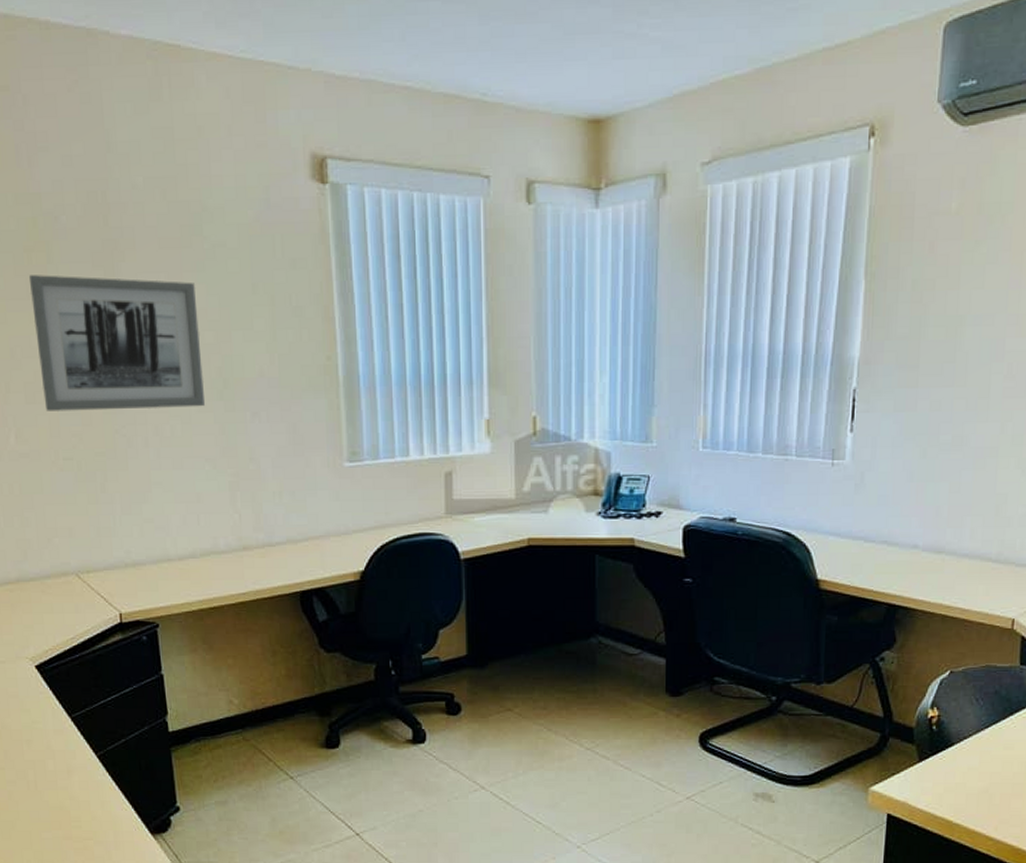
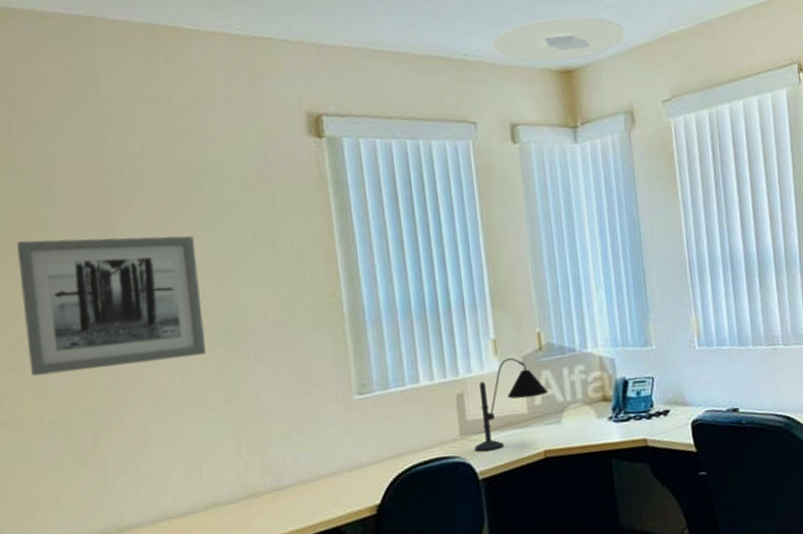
desk lamp: none [458,441,538,532] -> present [474,358,548,452]
ceiling light: none [515,52,670,108] -> present [492,16,626,62]

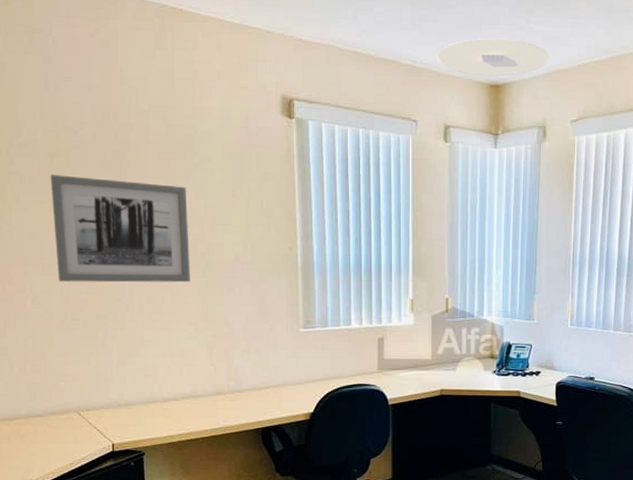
desk lamp: present [474,358,548,452] -> none [387,316,449,384]

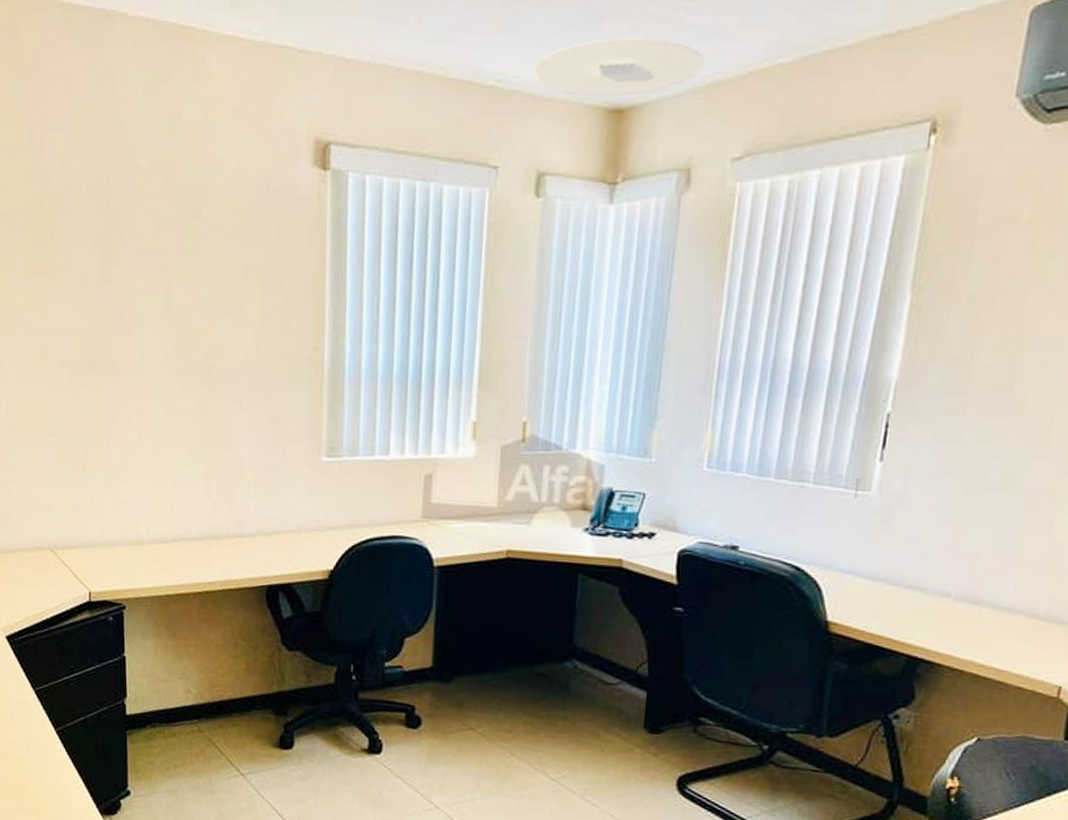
wall art: present [50,175,191,283] -> none [31,252,190,392]

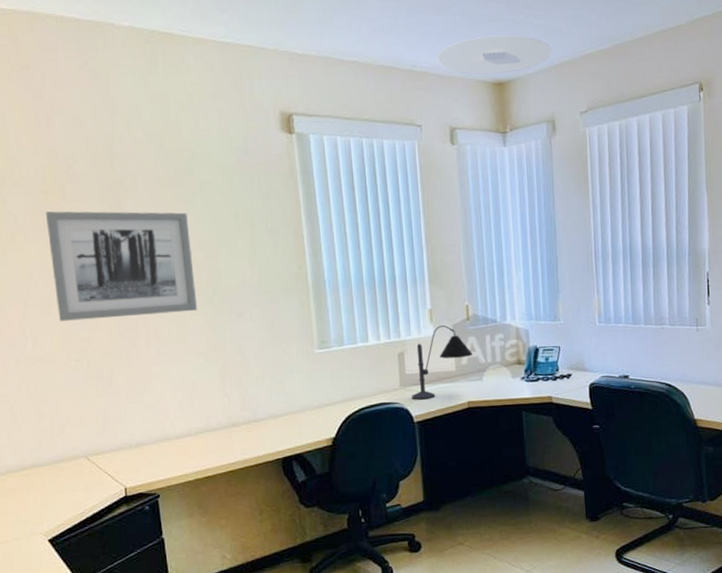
wall art: none [31,252,190,392] -> present [45,211,198,321]
desk lamp: none [434,445,523,539] -> present [411,325,473,400]

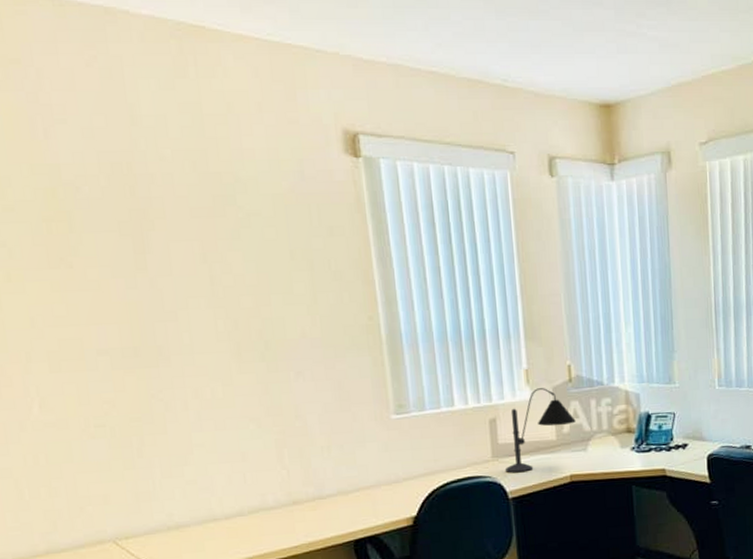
wall art: present [45,211,198,321] -> none [48,244,247,379]
ceiling light: present [437,35,552,75] -> none [532,47,668,94]

